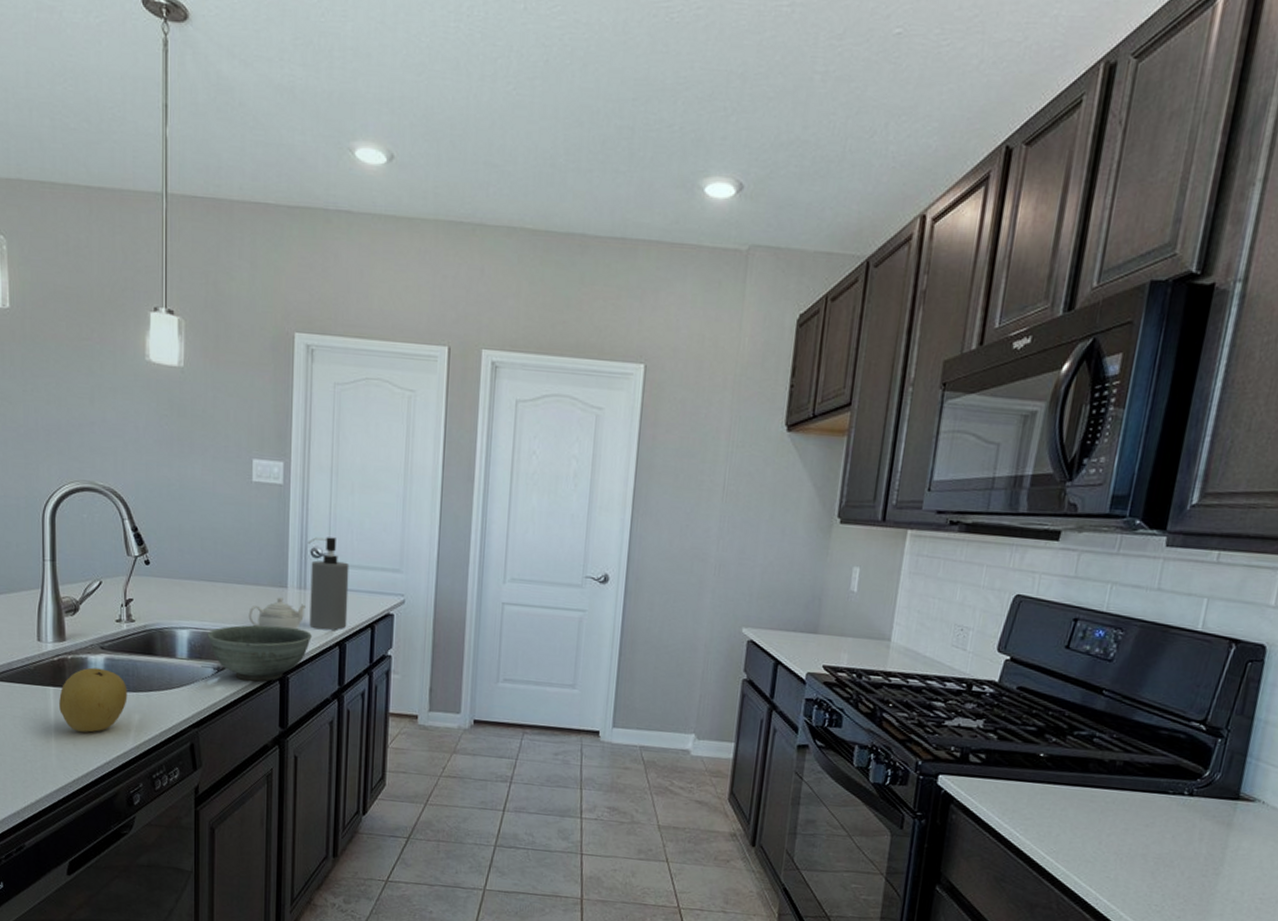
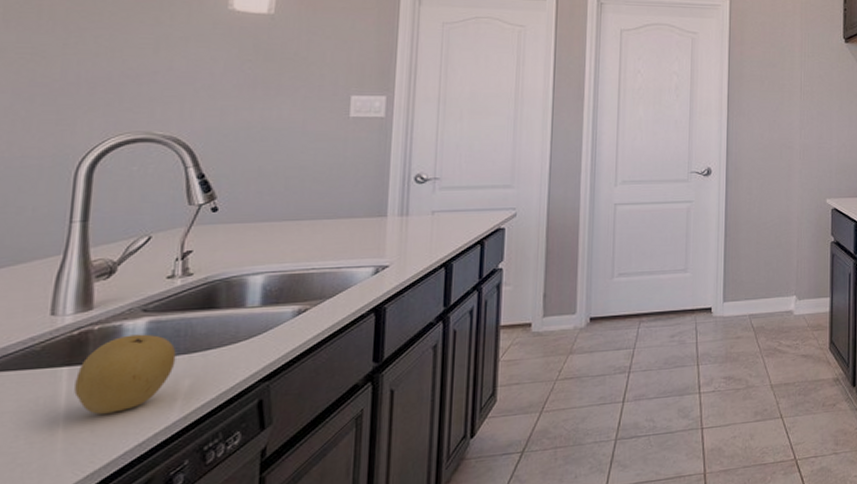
bowl: present [207,624,312,682] -> none [287,255,414,319]
teapot: present [248,597,306,630] -> none [339,227,408,261]
soap dispenser: present [307,537,349,631] -> none [411,162,457,254]

